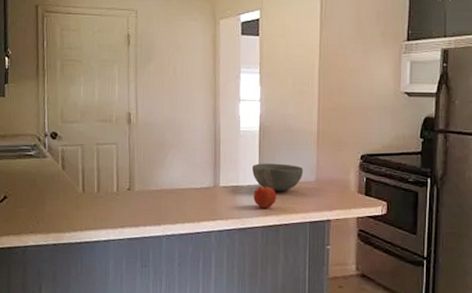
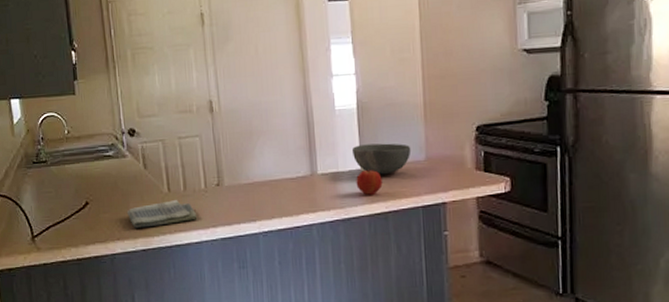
dish towel: none [42,199,108,224] -> present [126,199,198,228]

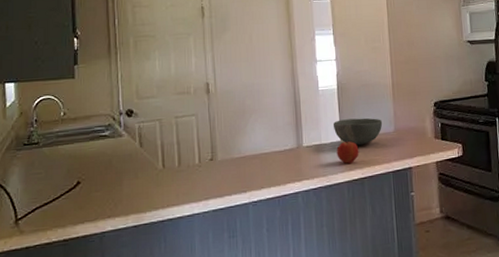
dish towel: present [126,199,198,228] -> none [119,174,190,205]

